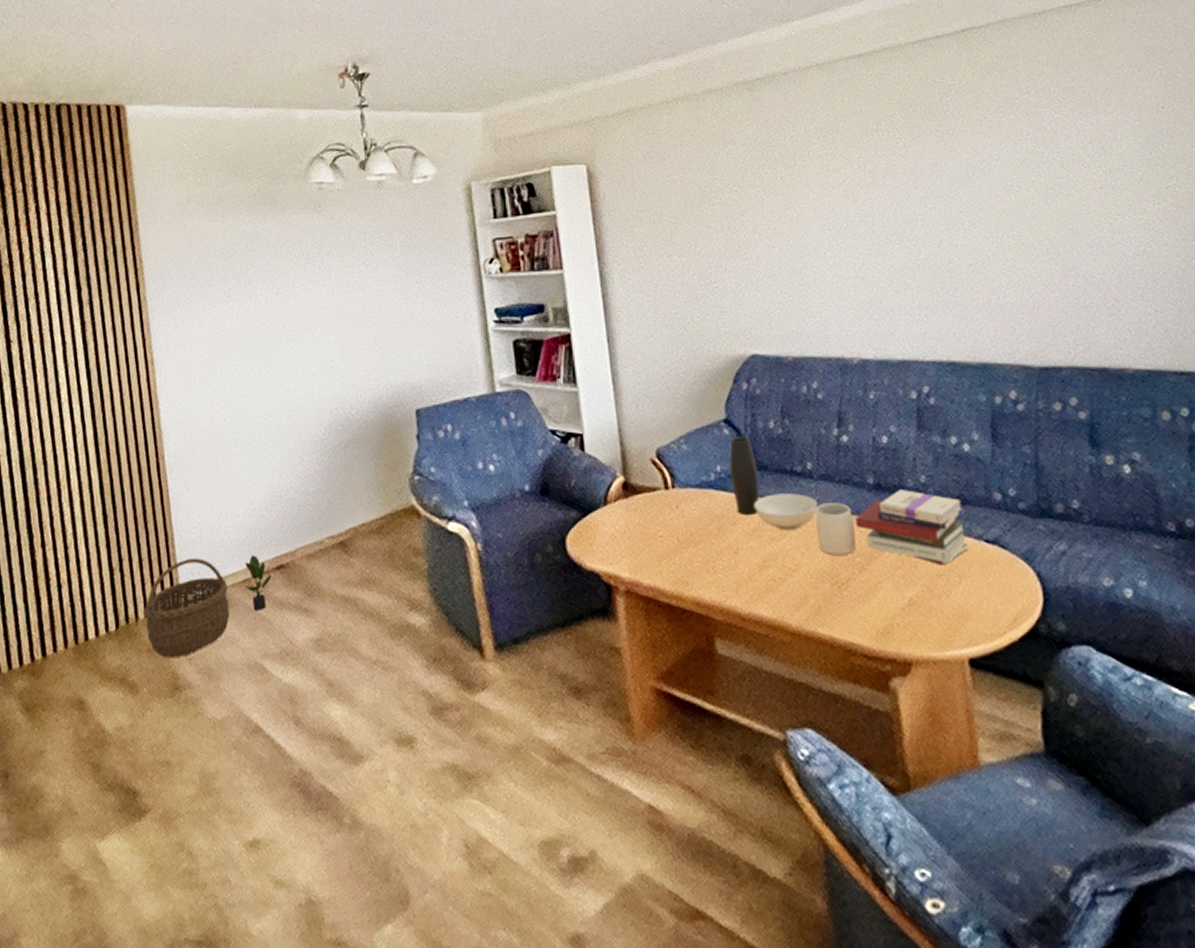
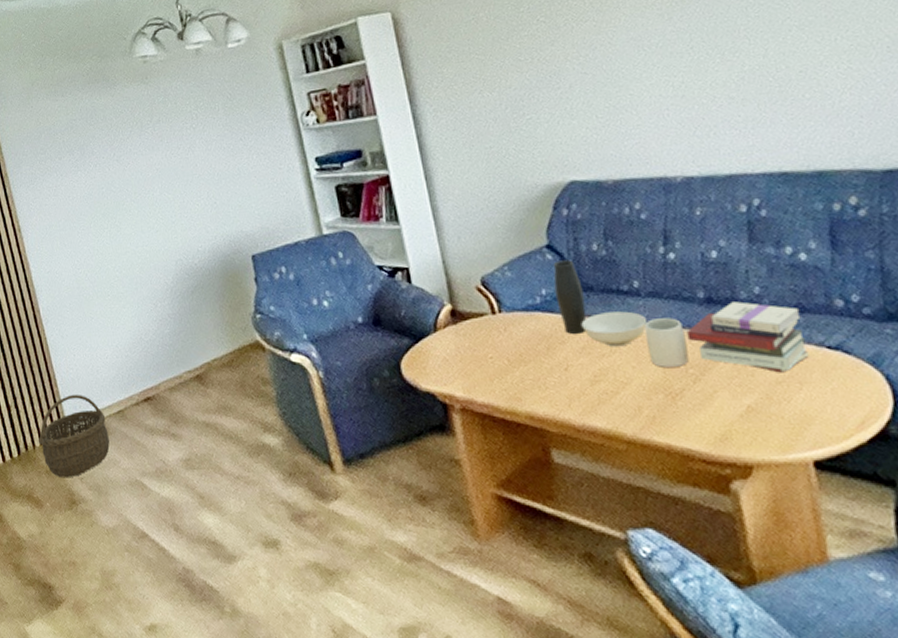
potted plant: present [244,555,272,610] -> none [117,390,141,436]

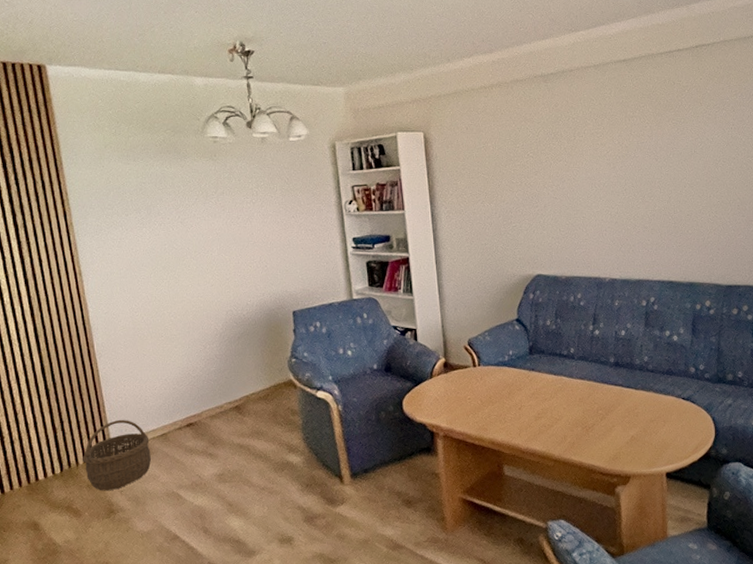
vase: present [553,260,587,334] -> none [518,330,538,383]
bowl: present [581,311,648,346] -> none [533,369,577,393]
mug: present [644,318,689,369] -> none [574,375,600,410]
books: present [686,301,809,373] -> none [600,366,671,415]

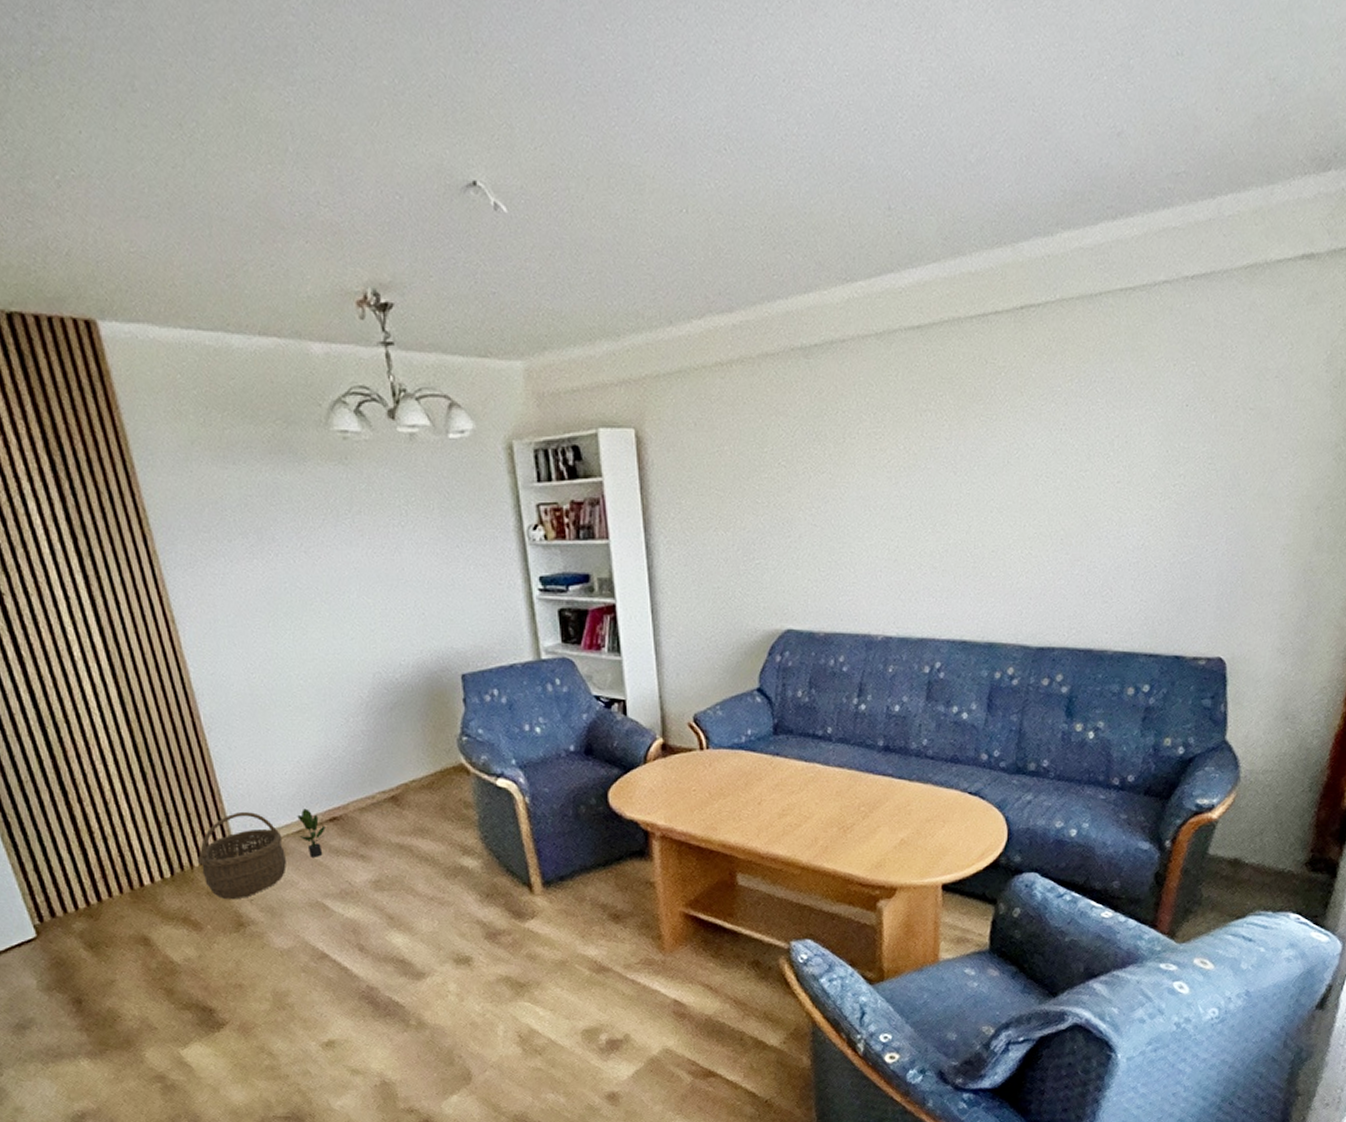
potted plant: none [162,416,183,456] -> present [297,808,326,857]

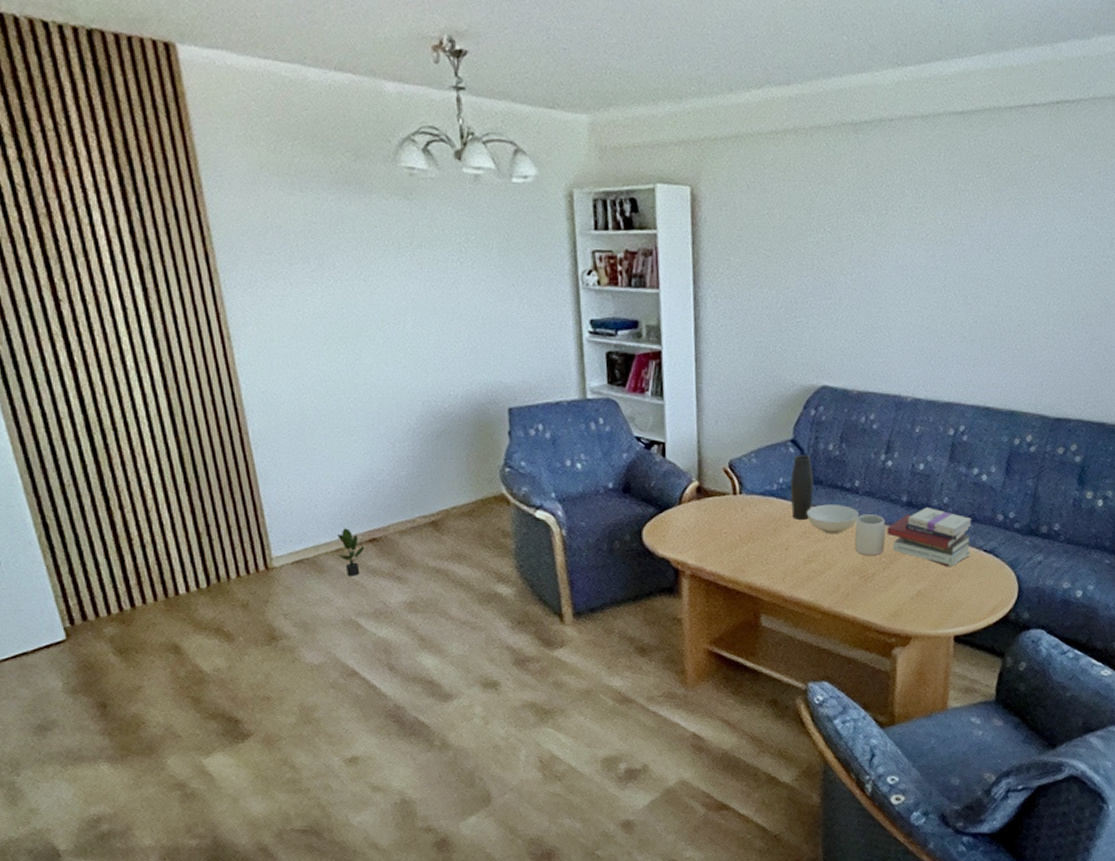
wicker basket: present [197,812,286,900] -> none [234,528,323,613]
vase: none [759,704,784,772] -> present [790,455,814,520]
bowl: none [778,754,834,784] -> present [806,504,860,533]
mug: none [830,762,863,806] -> present [854,514,886,556]
books: none [864,751,954,813] -> present [887,507,972,567]

